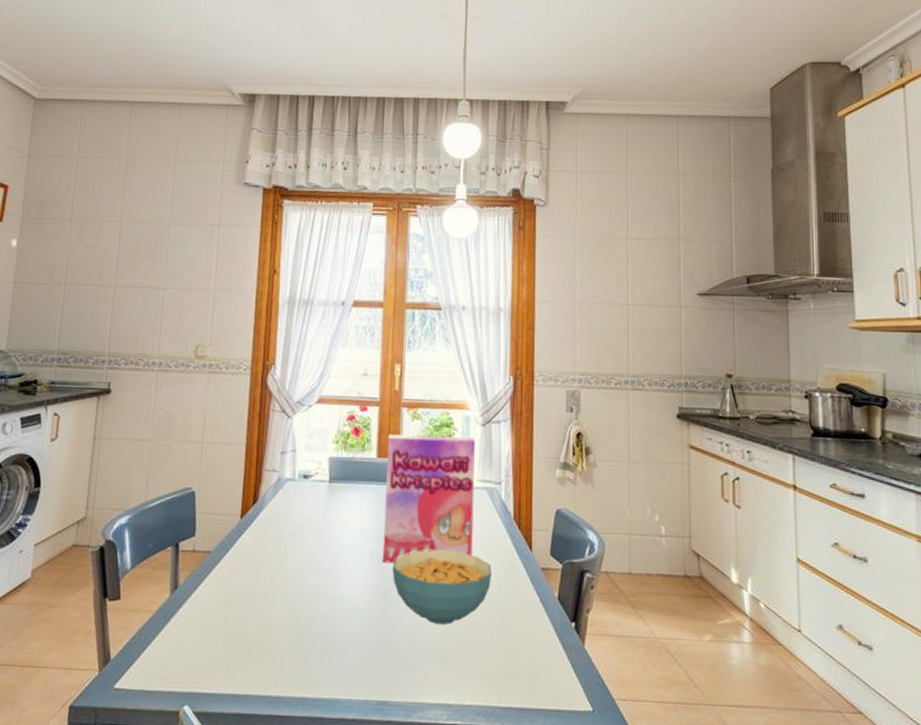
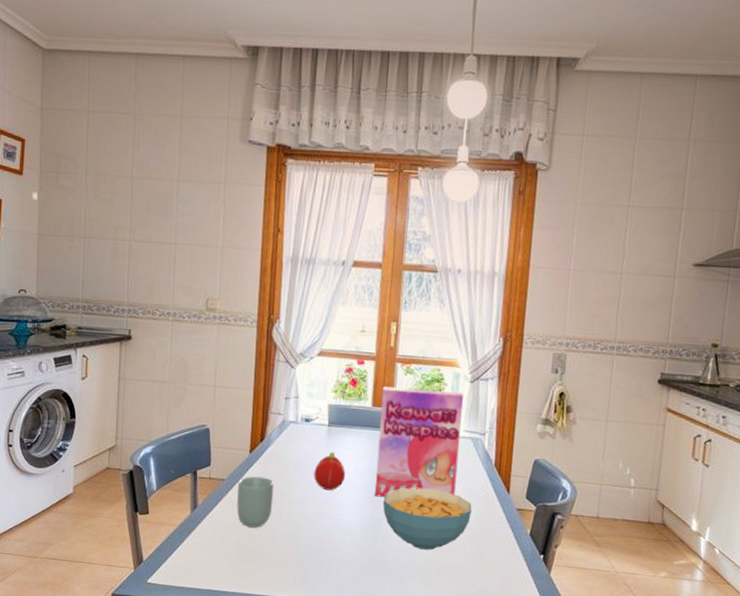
cup: none [224,546,268,609] -> present [237,476,274,528]
fruit: none [313,511,350,559] -> present [314,451,346,491]

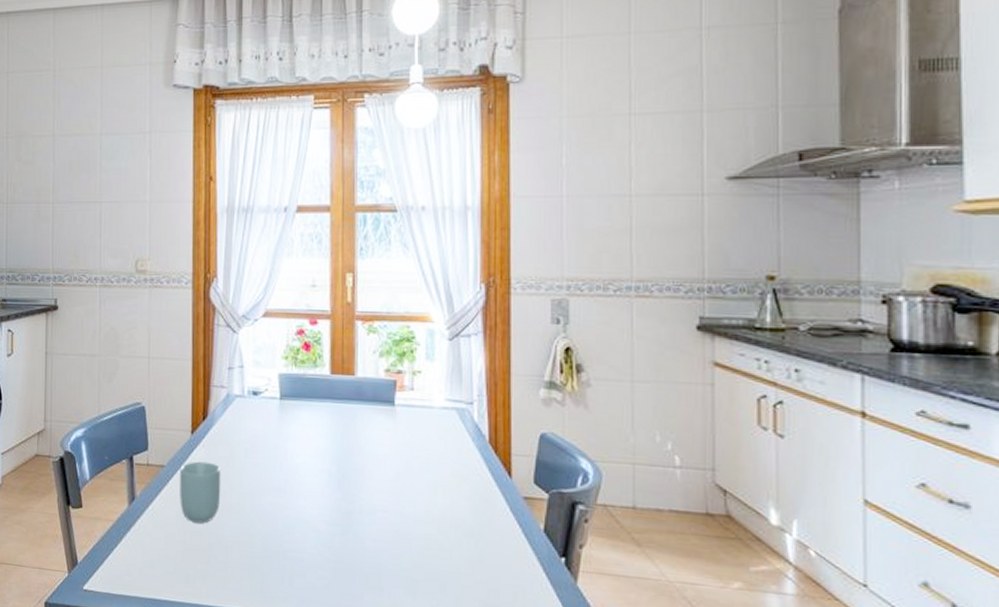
fruit: present [314,451,346,491] -> none [267,429,305,478]
cereal box: present [374,386,463,498] -> none [340,349,442,485]
cereal bowl: present [383,488,472,550] -> none [352,472,464,551]

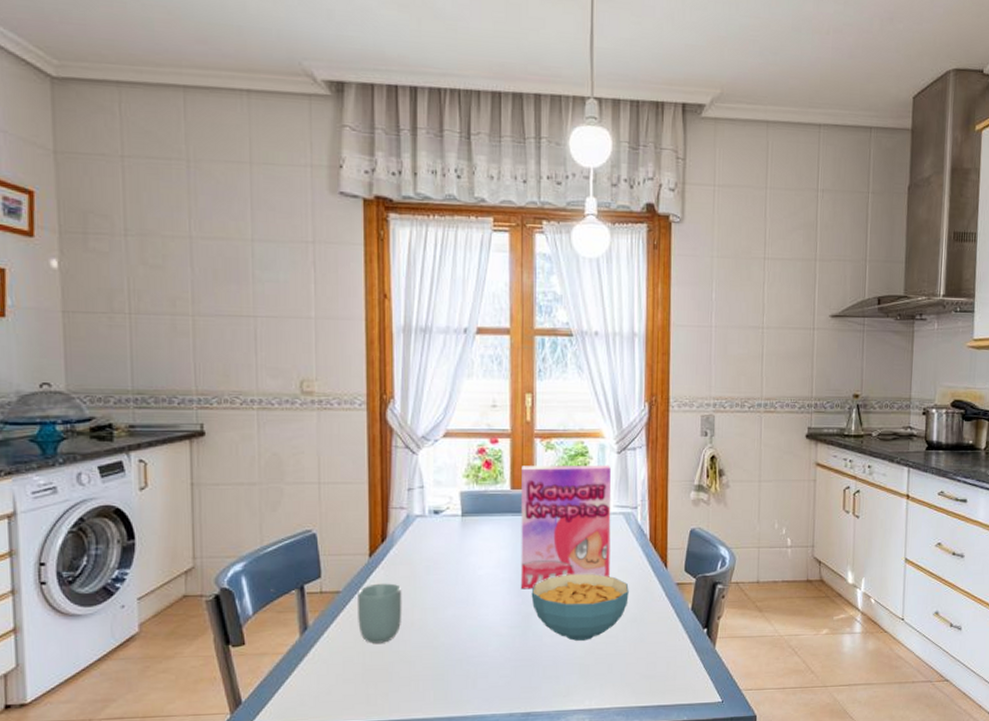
cereal box: none [340,349,442,485] -> present [520,464,612,590]
cereal bowl: none [352,472,464,551] -> present [531,574,629,641]

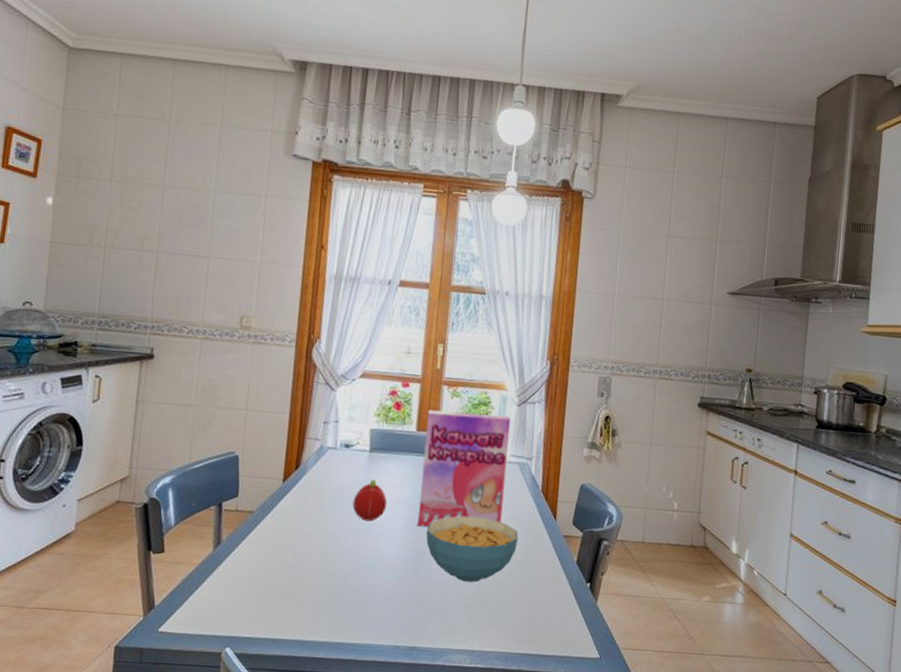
cup: present [358,583,402,643] -> none [266,507,309,564]
fruit: none [449,544,486,590] -> present [352,479,387,522]

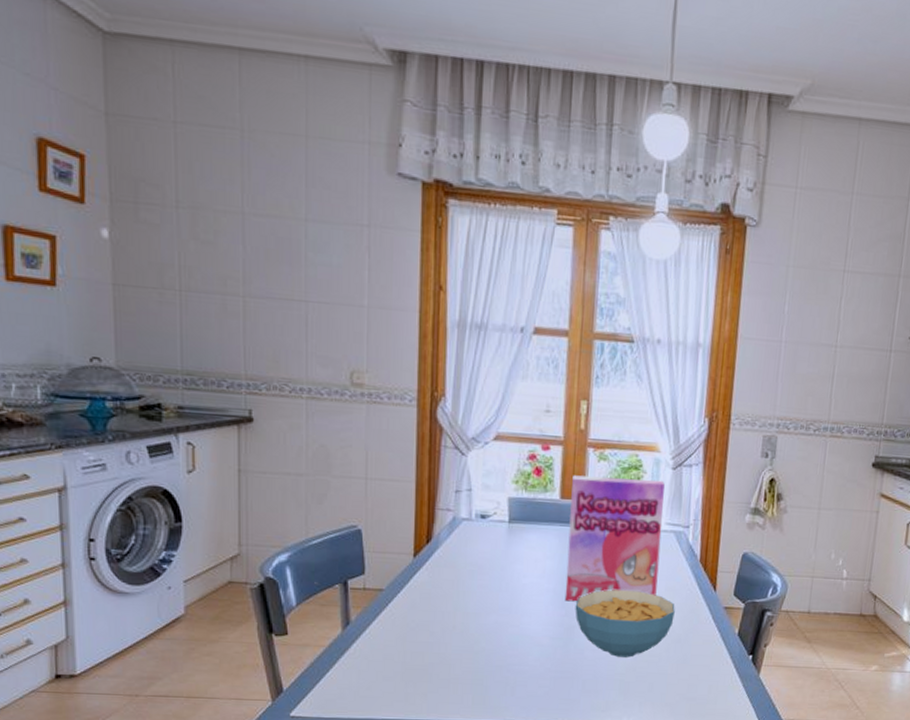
fruit: present [352,479,387,522] -> none [493,552,531,597]

